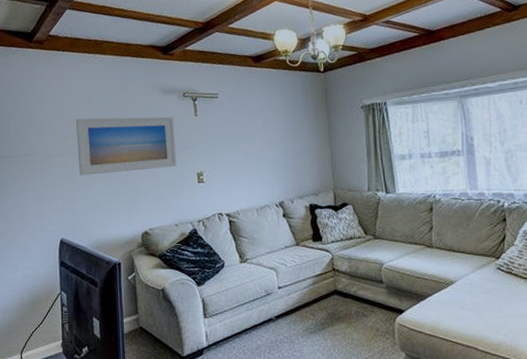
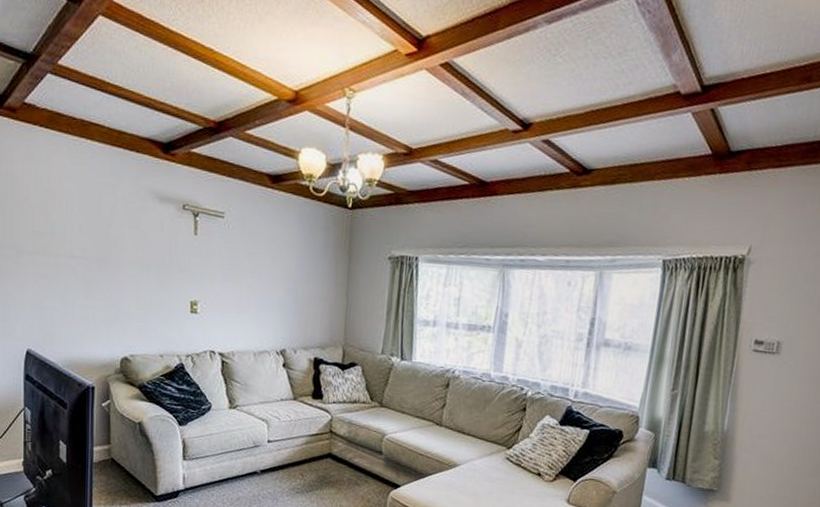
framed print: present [75,117,177,176] -> none [51,213,169,290]

